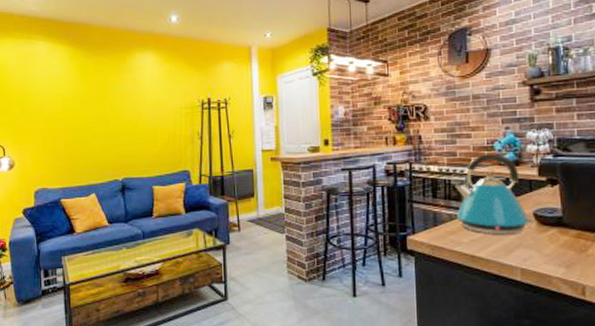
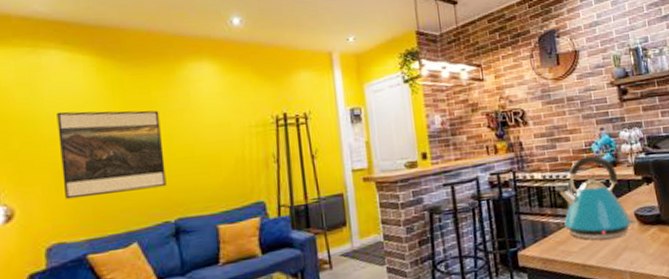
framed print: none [43,89,117,156] -> present [57,110,167,200]

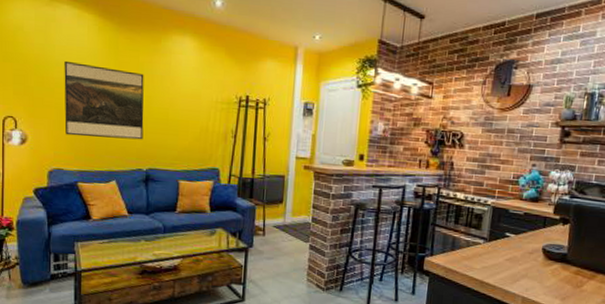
kettle: present [559,155,637,240] -> none [474,187,542,266]

